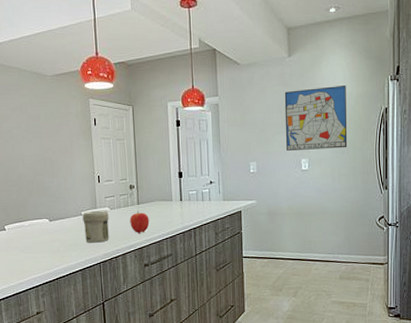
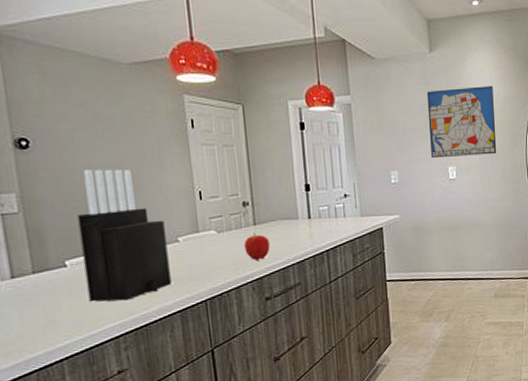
knife block: none [14,157,76,259] -> present [77,169,171,302]
jar: present [82,211,109,243] -> none [179,235,218,277]

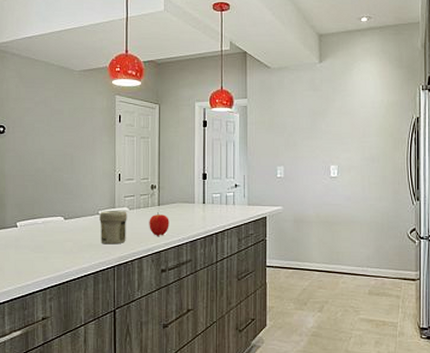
knife block: present [77,169,171,302] -> none [29,152,90,259]
jar: none [179,235,218,277] -> present [100,211,127,245]
wall art: present [426,86,497,157] -> none [314,93,378,156]

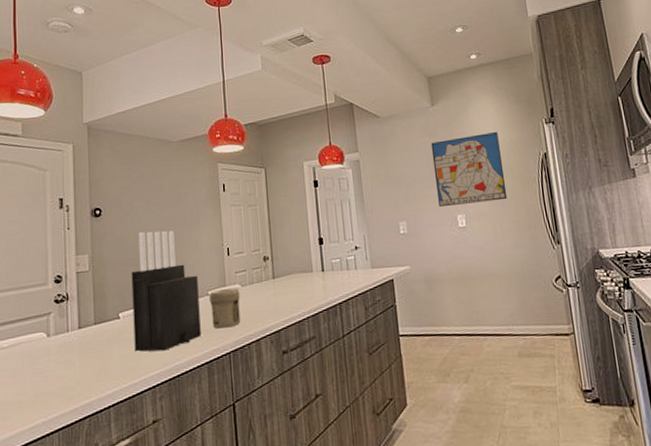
knife block: none [29,152,90,259] -> present [131,230,201,352]
apple: present [149,212,169,236] -> none [264,286,287,313]
wall art: none [314,93,378,156] -> present [430,132,508,206]

